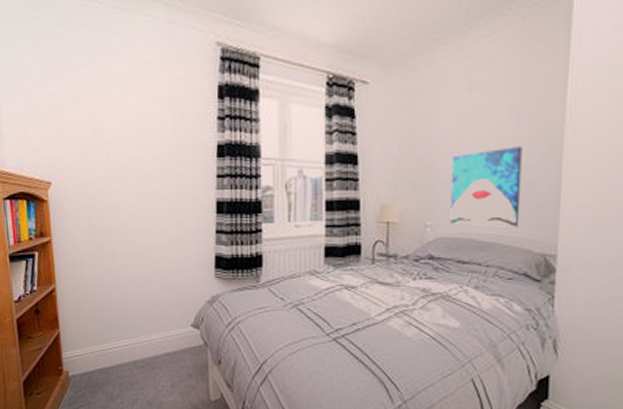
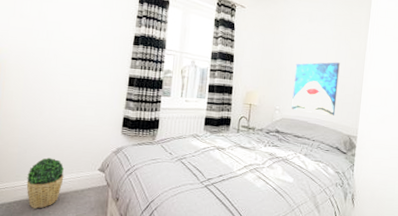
potted plant: none [107,314,151,378] -> present [26,157,65,209]

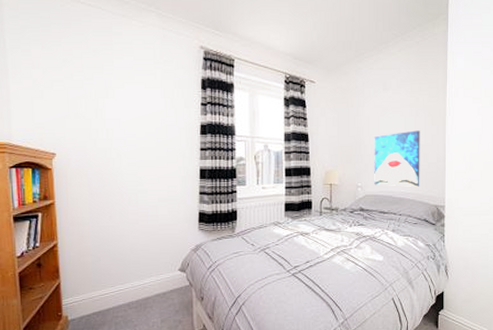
potted plant: present [26,157,65,209] -> none [104,263,143,318]

